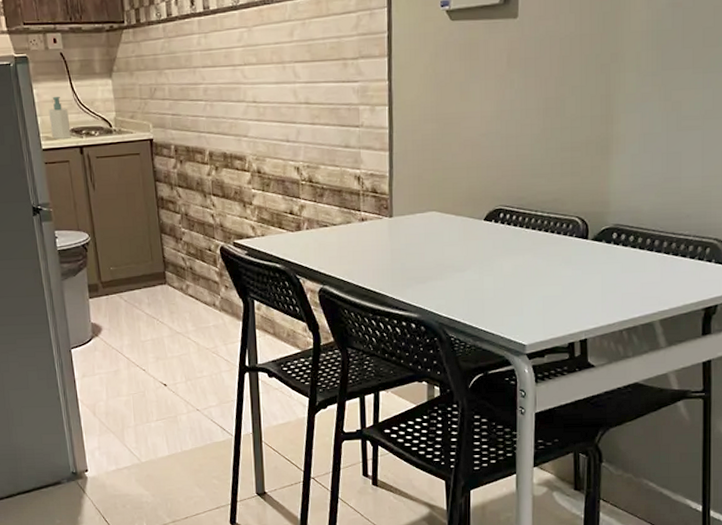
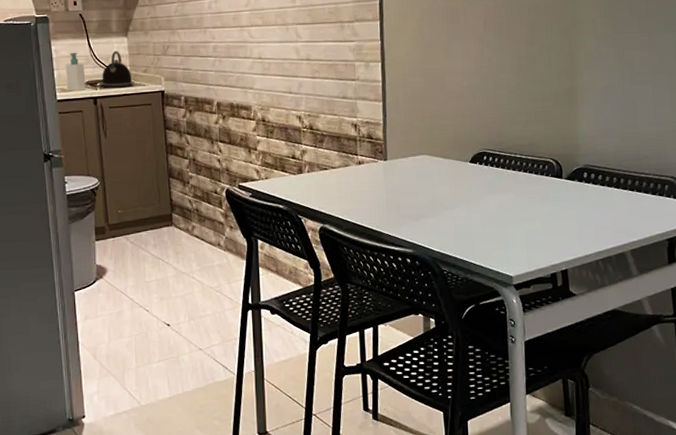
kettle: none [87,94,119,137] -> present [102,51,132,89]

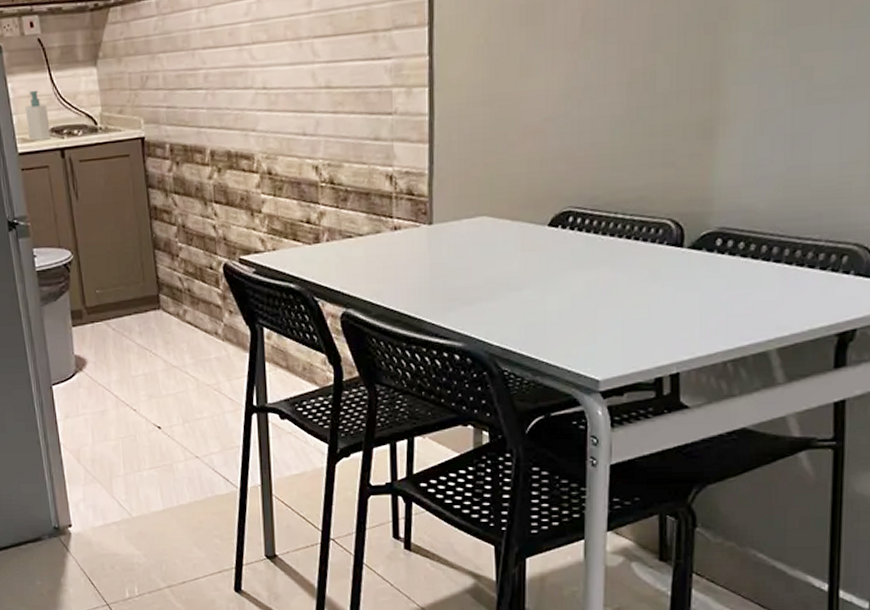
kettle: present [102,51,132,89] -> none [68,86,106,137]

